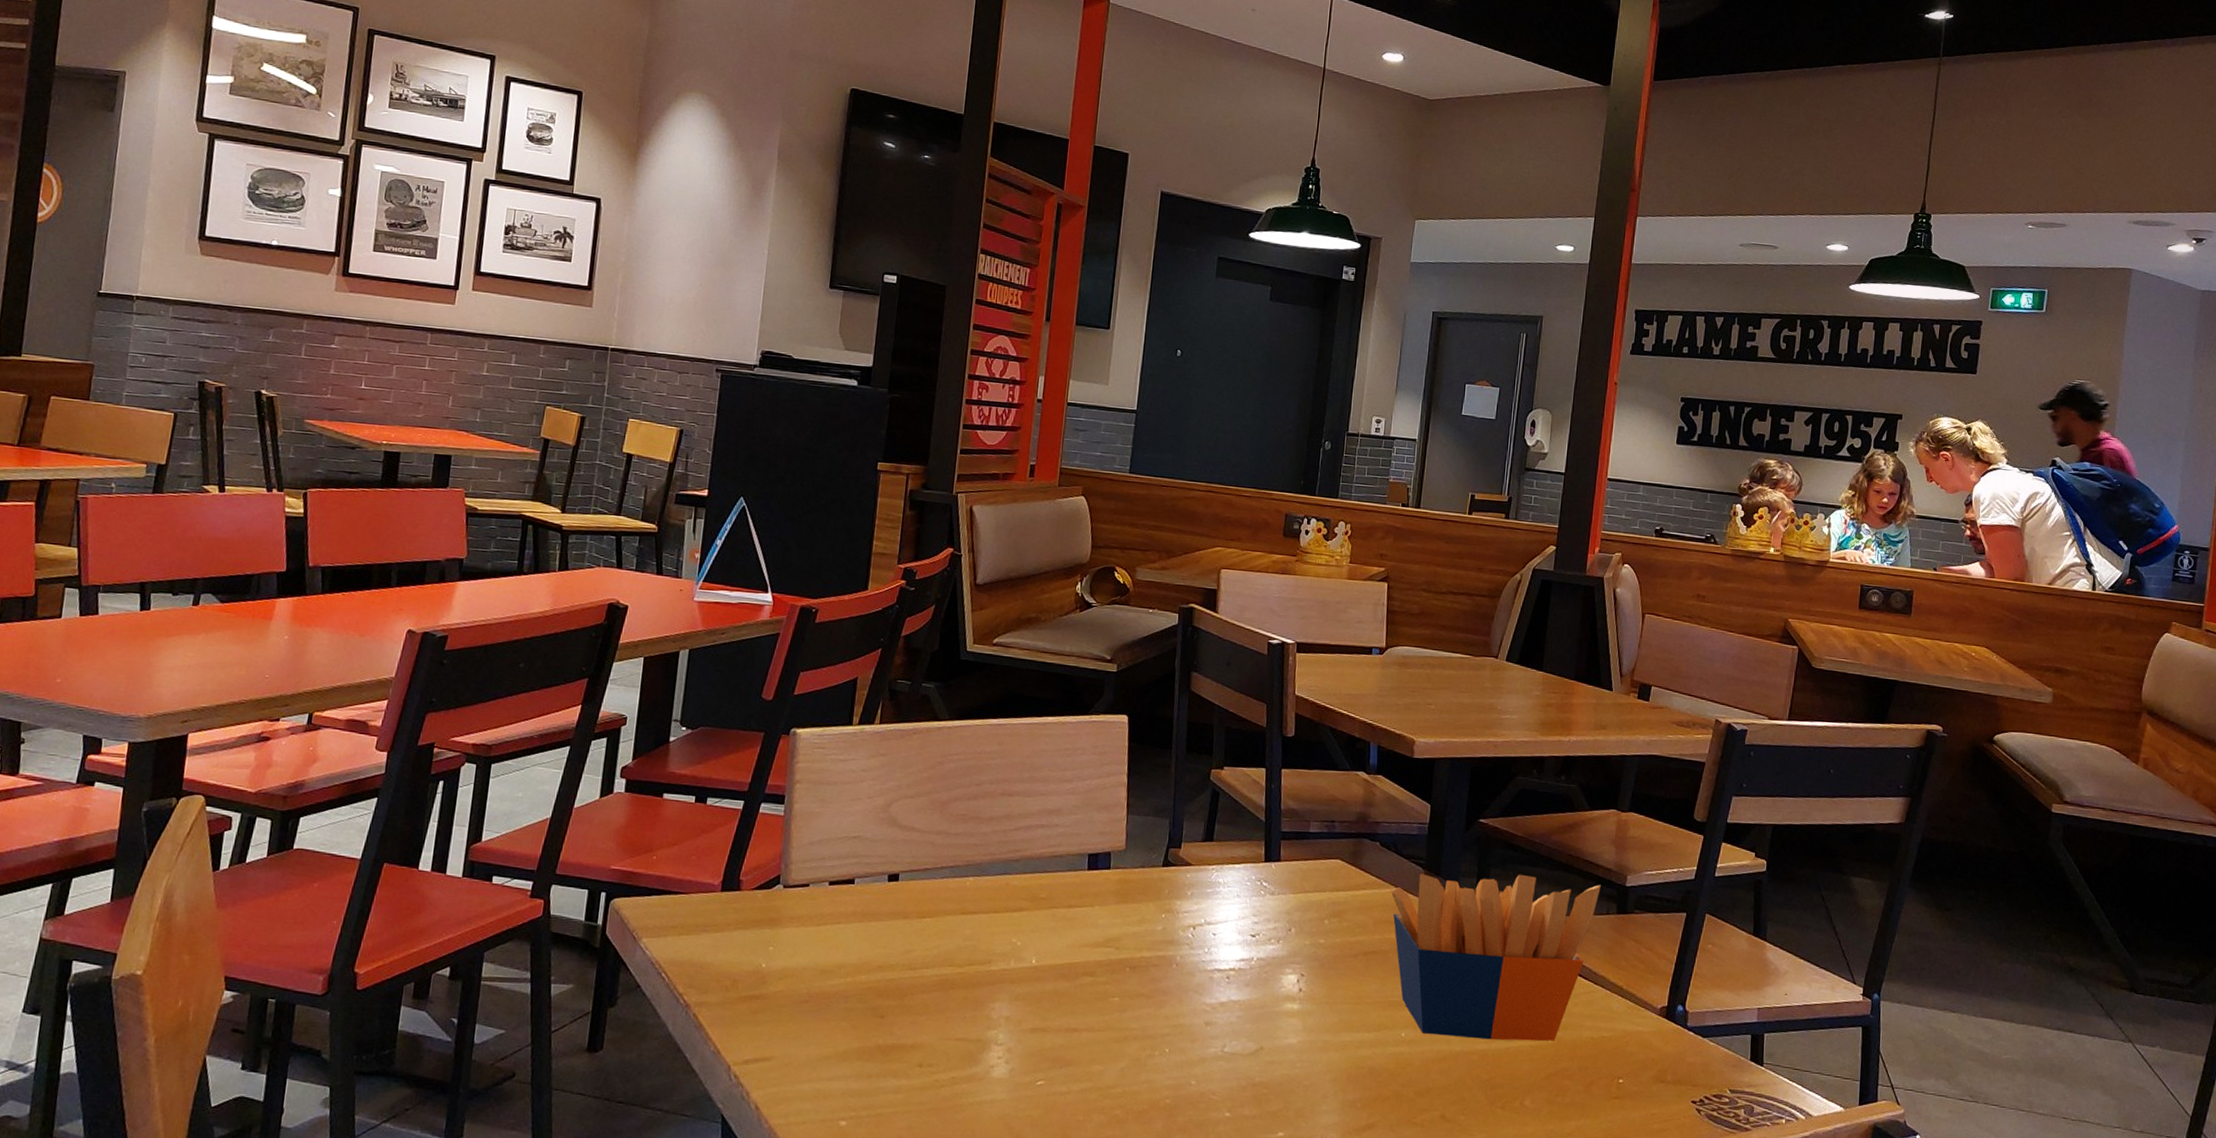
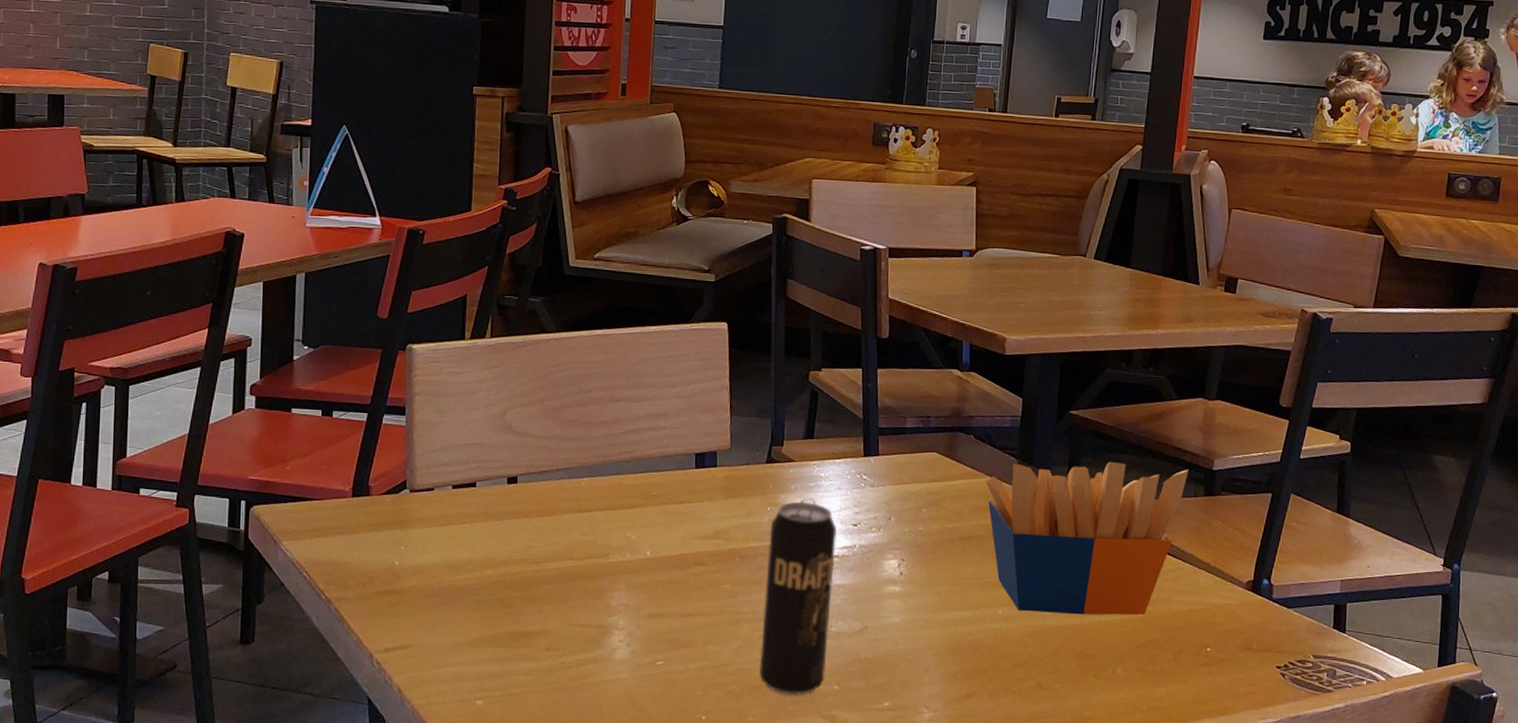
beverage can: none [1145,904,1234,1124] -> present [758,497,837,697]

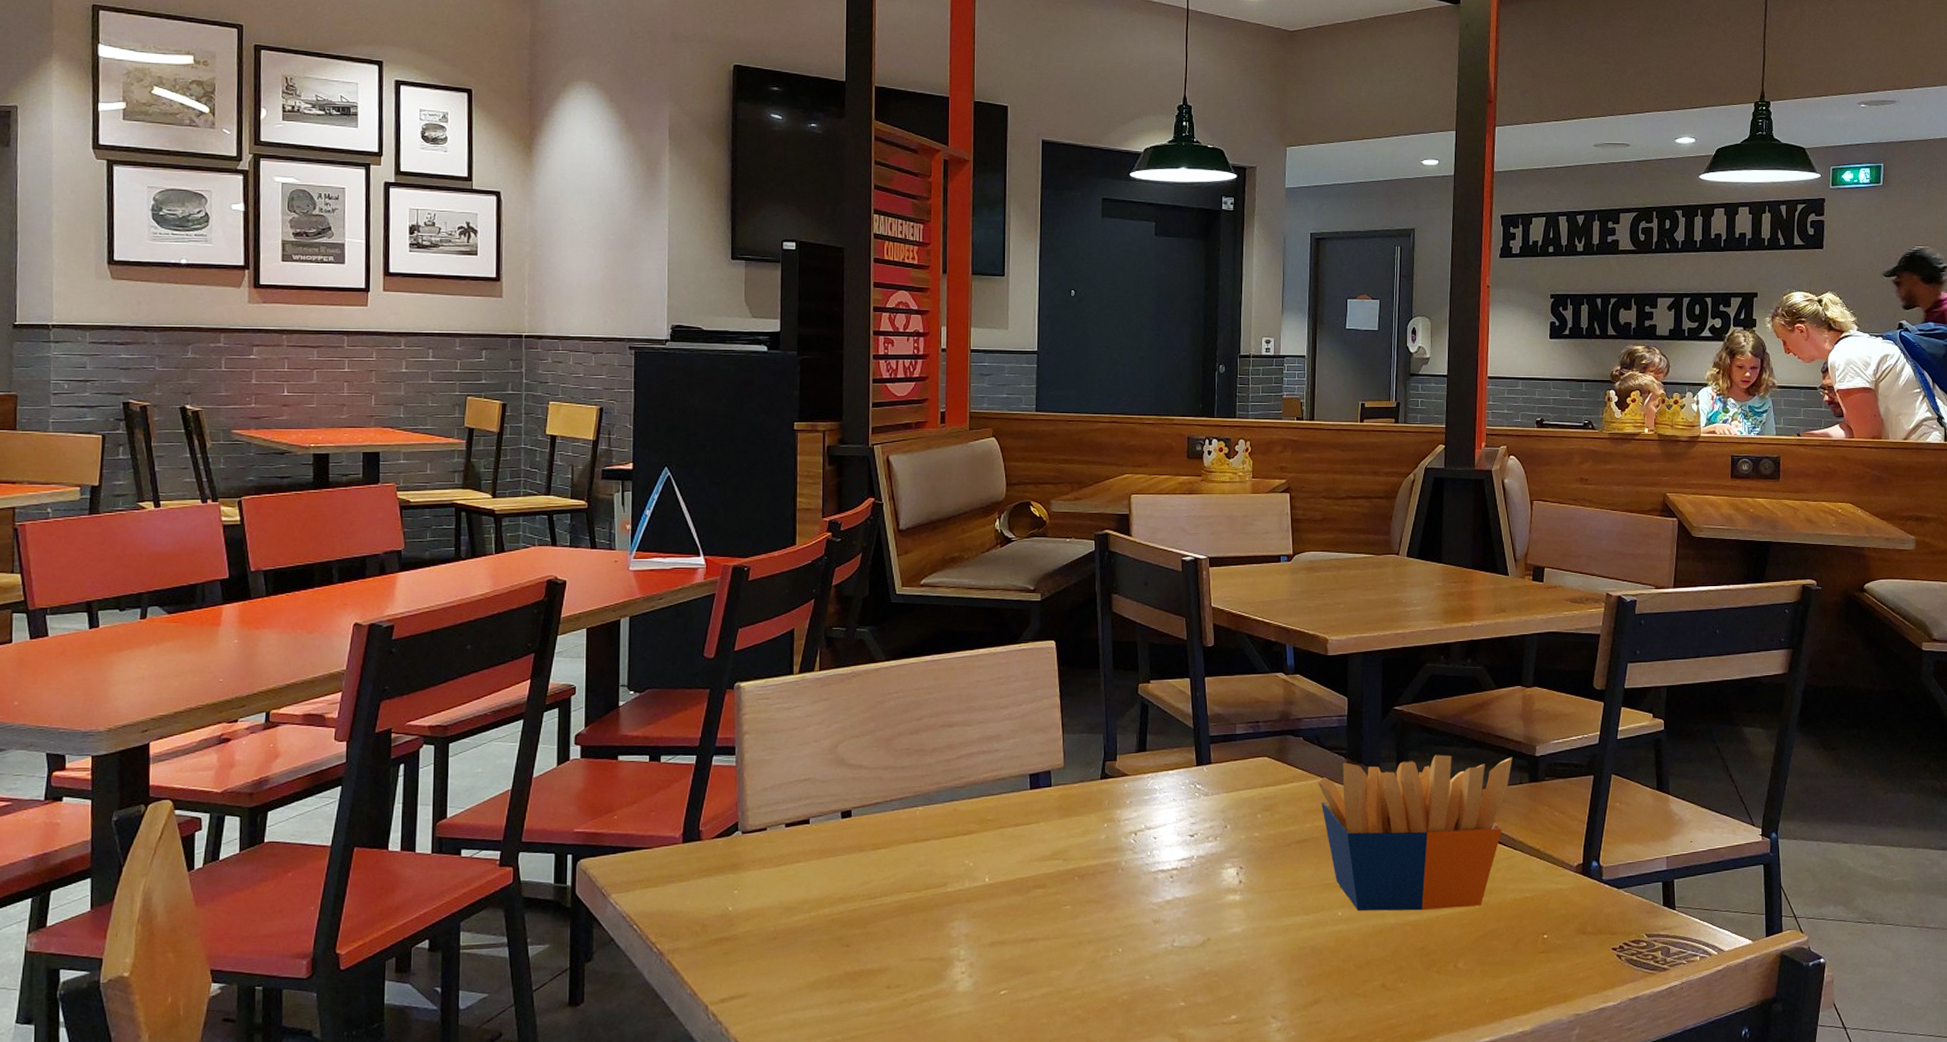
beverage can: present [758,497,837,697] -> none [1103,811,1175,1017]

